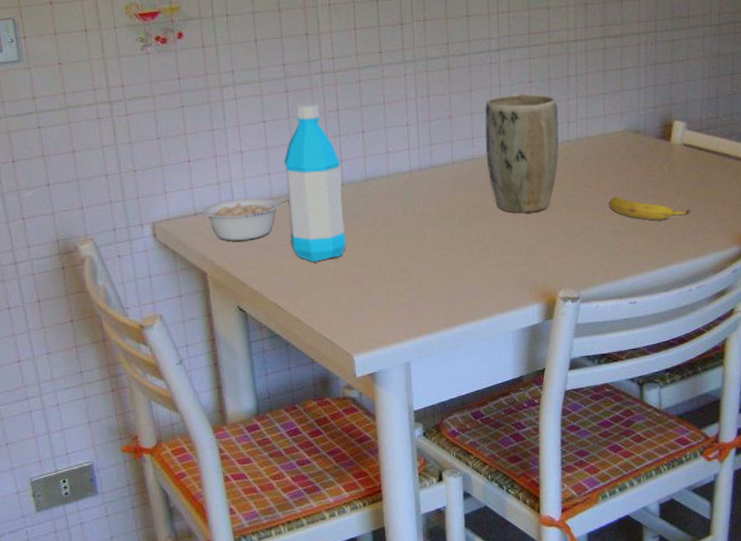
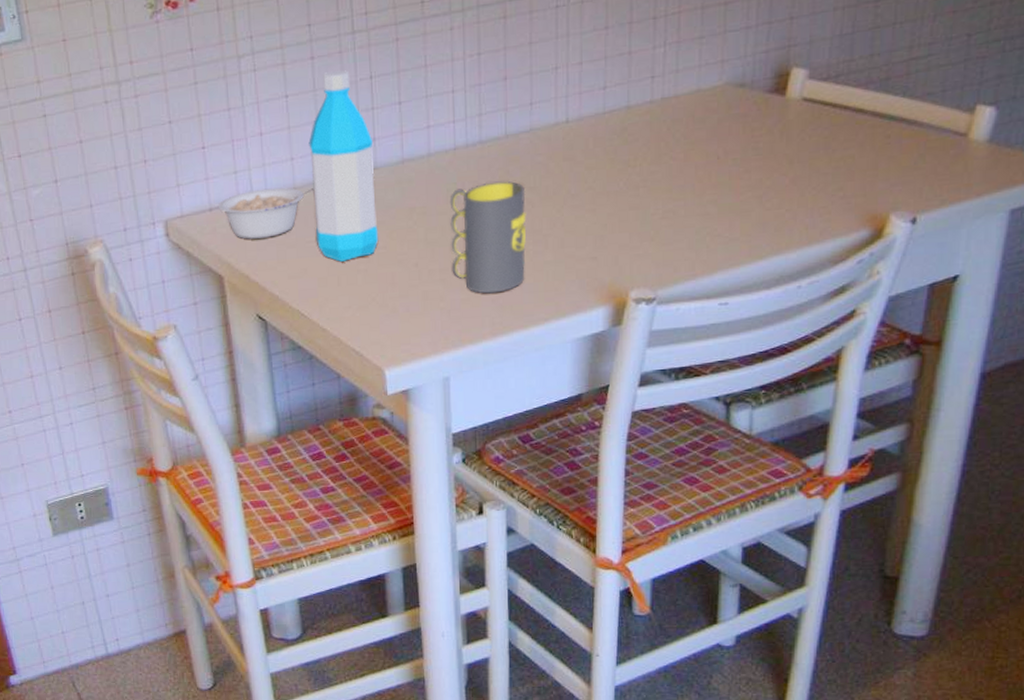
mug: none [407,199,473,292] -> present [449,180,527,294]
plant pot: present [484,93,559,214] -> none [547,42,641,196]
banana: present [608,196,694,220] -> none [699,170,811,200]

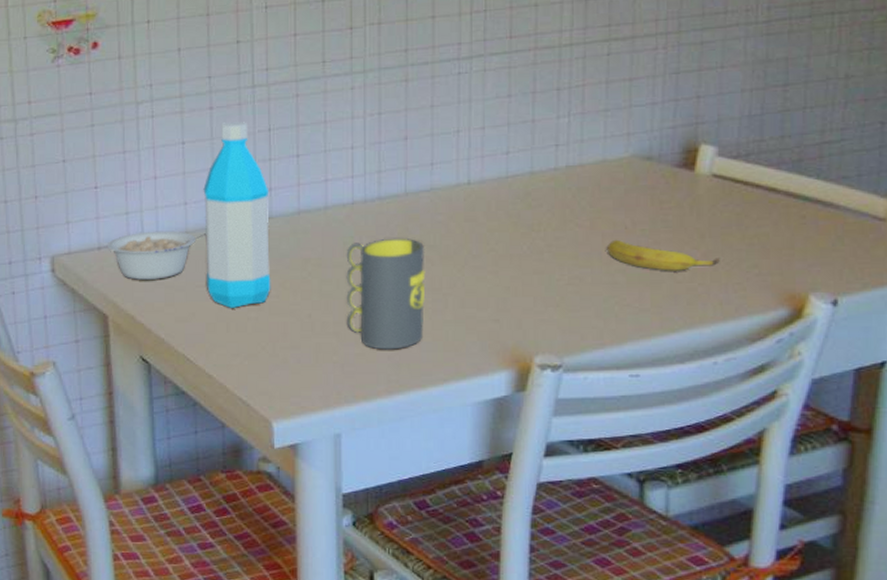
banana: none [699,170,811,200] -> present [606,239,724,271]

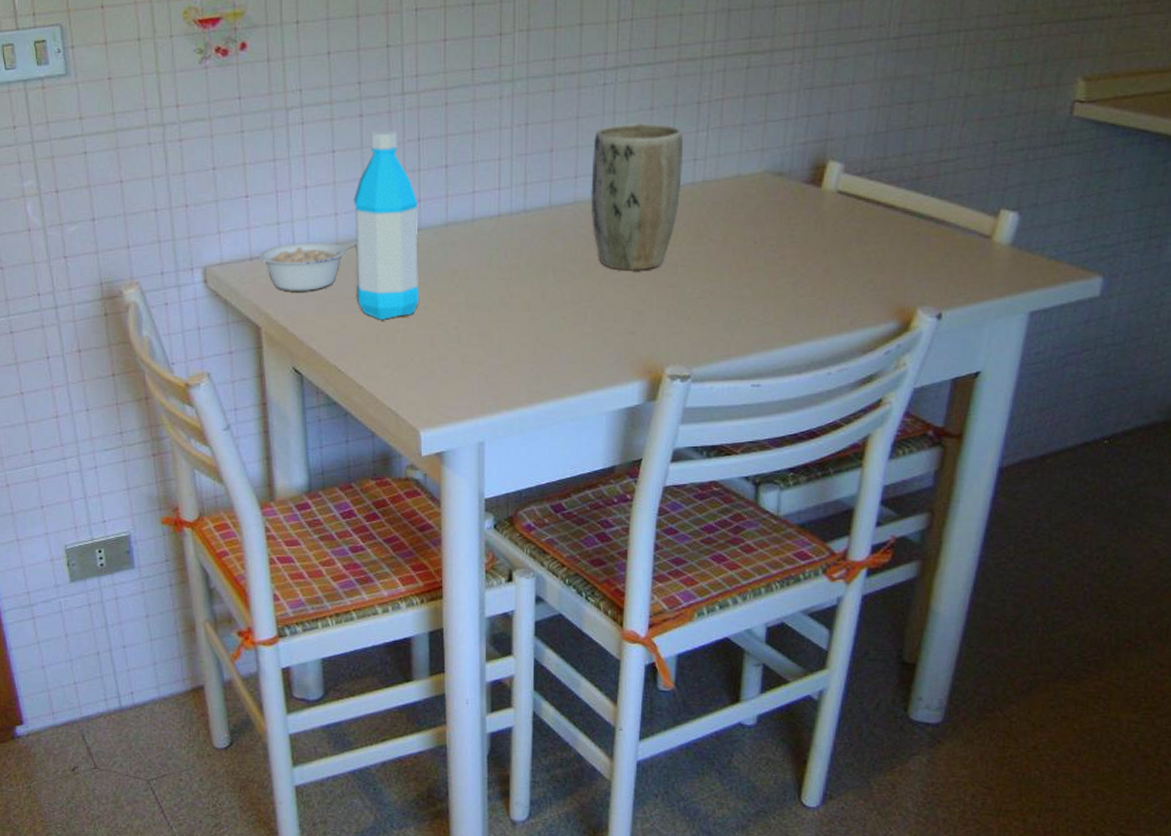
mug: present [346,237,426,350] -> none [491,250,567,361]
plant pot: none [448,110,545,258] -> present [591,122,684,272]
banana: present [606,239,724,271] -> none [736,254,843,285]

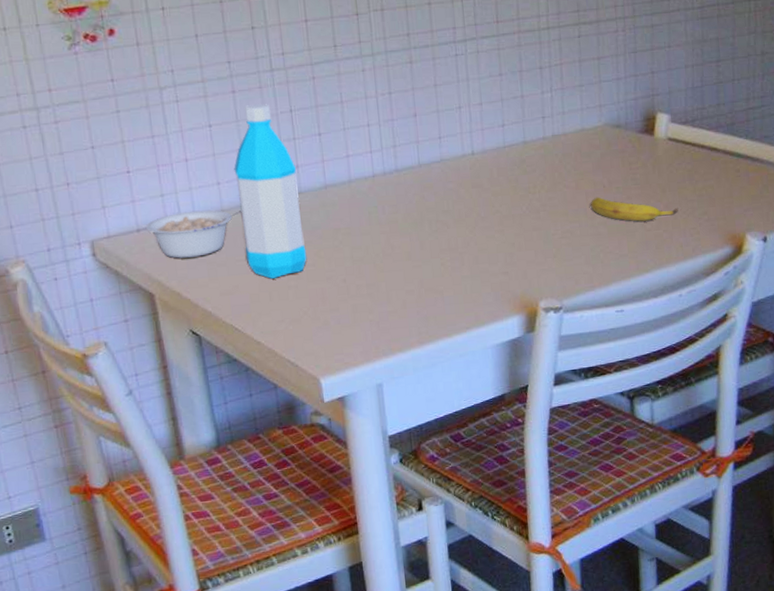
plant pot: present [591,122,684,272] -> none [452,87,534,218]
banana: none [736,254,843,285] -> present [590,197,682,222]

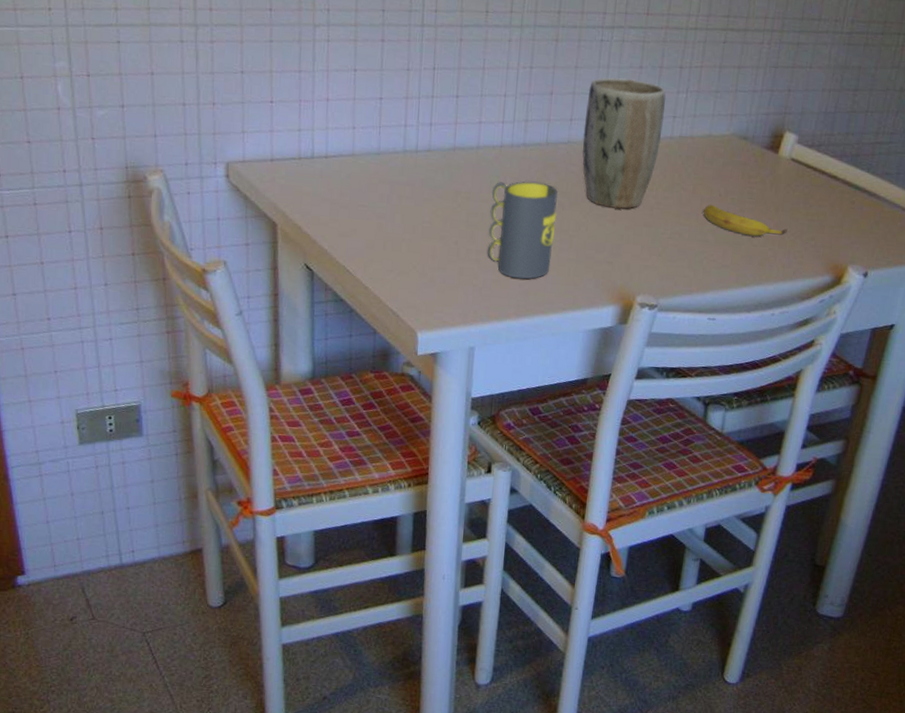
legume: present [145,210,242,259] -> none [279,150,372,196]
water bottle: present [234,104,307,279] -> none [368,56,430,229]
mug: none [372,205,446,306] -> present [487,181,558,280]
plant pot: none [452,87,534,218] -> present [582,77,666,209]

